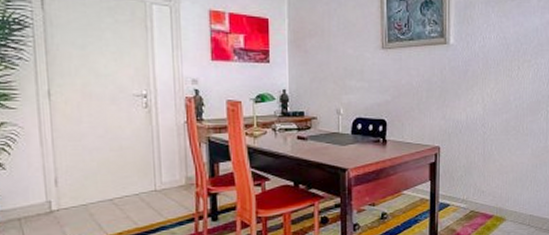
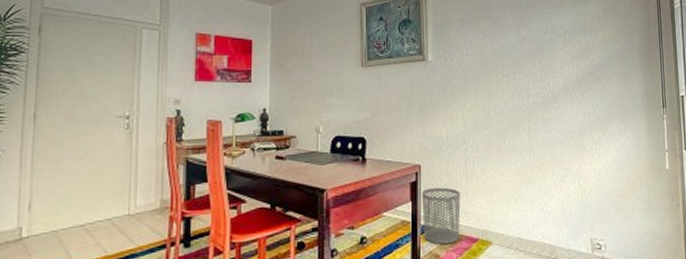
waste bin: none [441,168,478,220] -> present [422,187,461,245]

